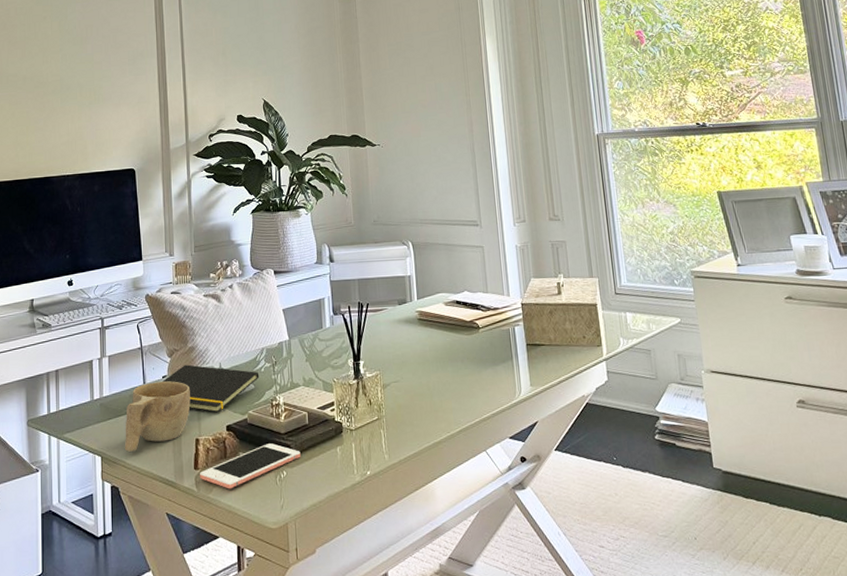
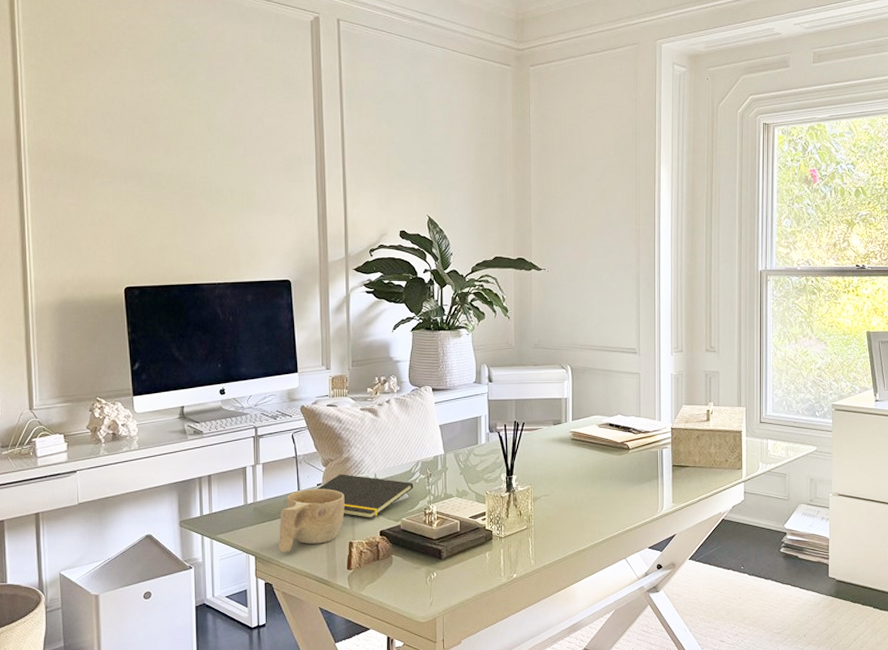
cell phone: present [200,443,301,489] -> none [353,548,451,588]

